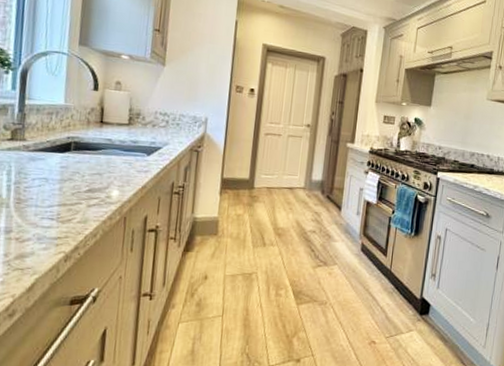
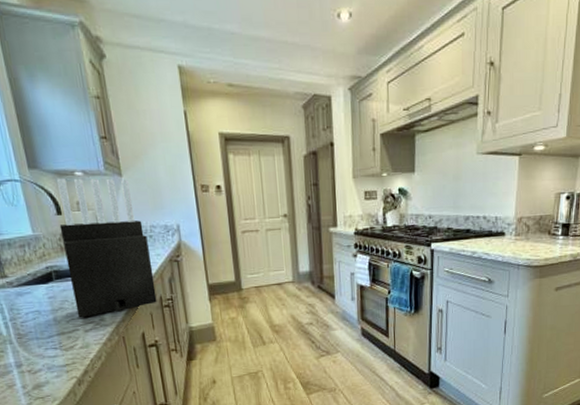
knife block: none [84,57,174,192] -> present [57,177,157,318]

